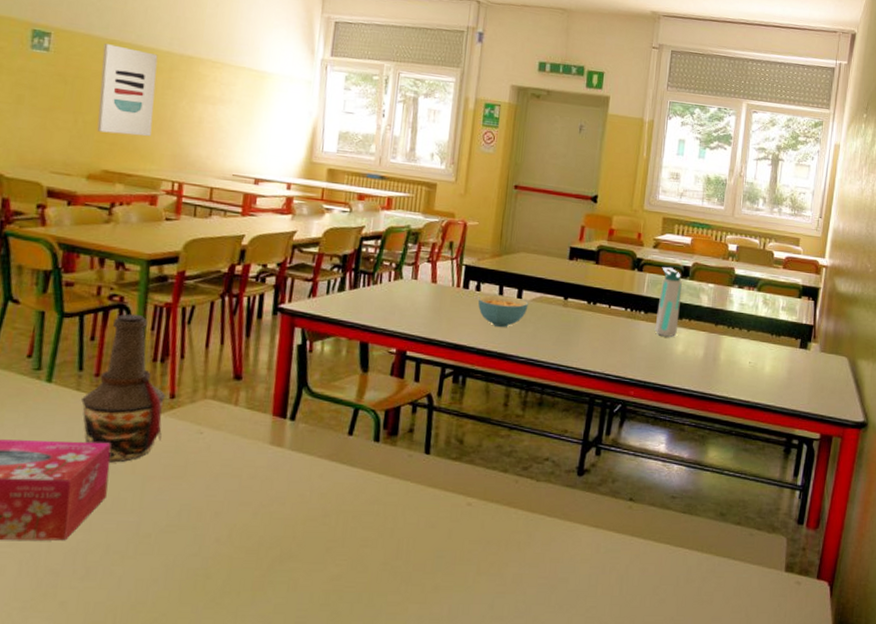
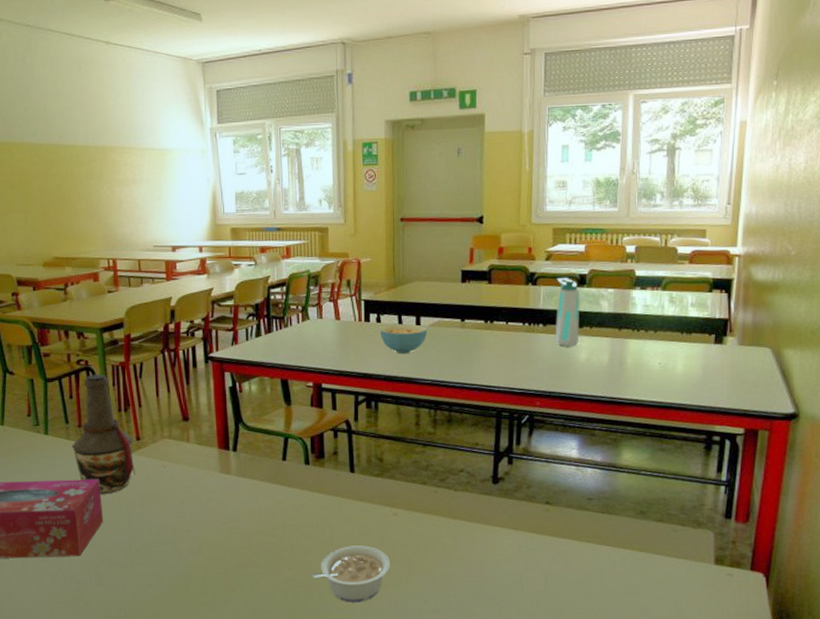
wall art: present [97,44,158,137] -> none [35,148,84,225]
legume: none [361,539,457,607] -> present [310,545,391,603]

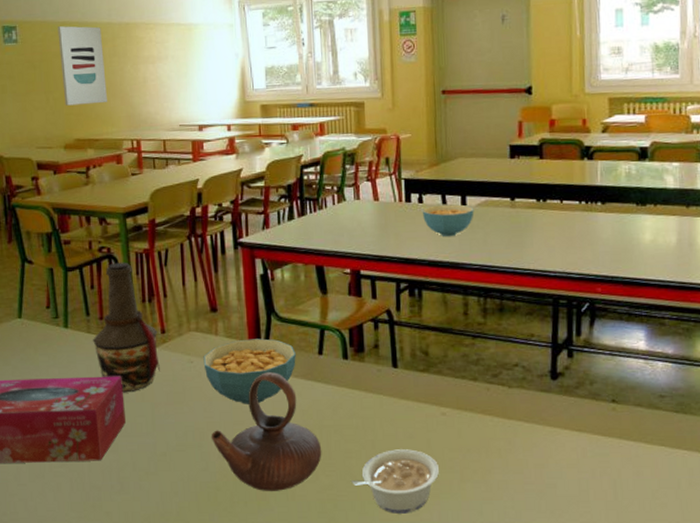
wall art: none [35,148,84,225] -> present [57,26,107,106]
cereal bowl: none [175,445,262,505] -> present [203,338,296,404]
teapot: none [182,476,285,583] -> present [211,372,322,491]
water bottle: present [555,278,579,346] -> none [615,151,643,226]

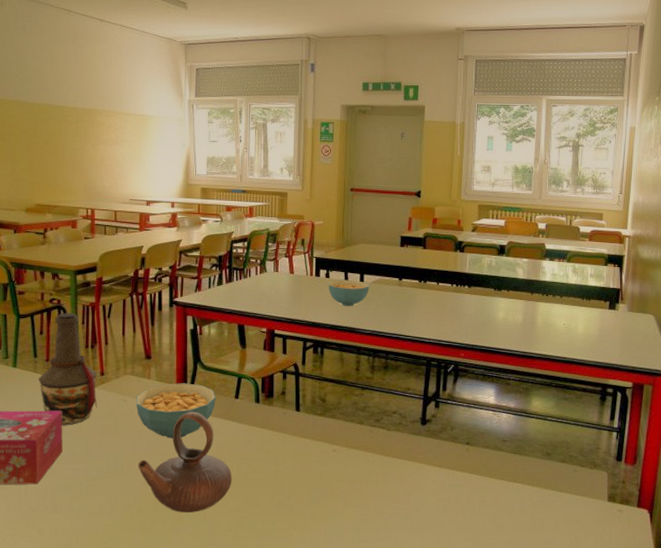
wall art: present [57,26,107,106] -> none [27,106,68,176]
legume: present [350,449,440,514] -> none [254,479,329,532]

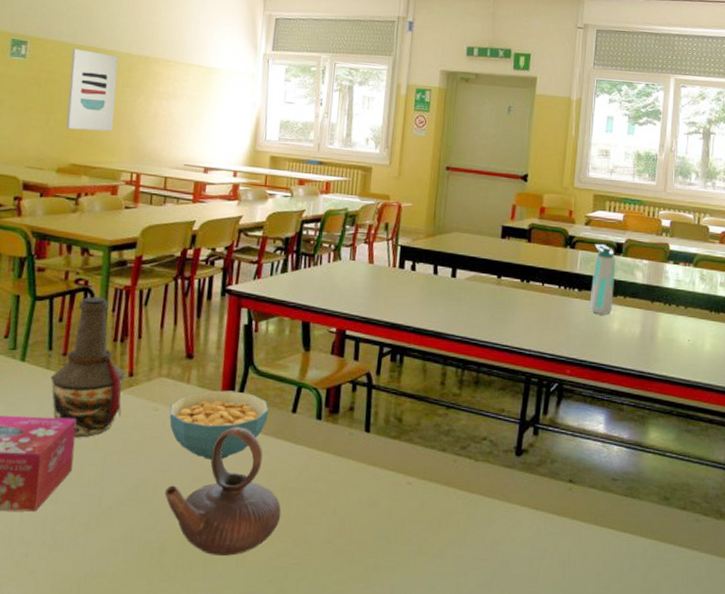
wall art: none [27,106,68,176] -> present [65,49,119,132]
cereal bowl: present [328,280,370,306] -> none [413,274,463,306]
water bottle: none [478,247,499,306] -> present [589,244,615,314]

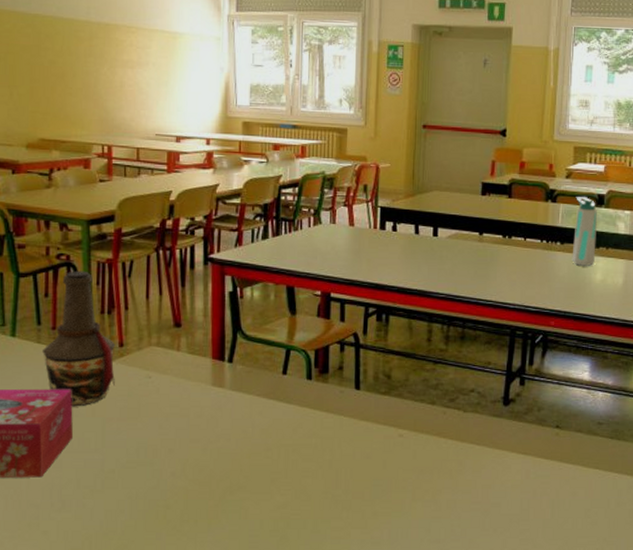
wall art: present [65,49,119,132] -> none [28,18,79,104]
teapot: present [164,427,282,556] -> none [164,390,279,510]
cereal bowl: present [169,390,269,460] -> none [162,356,260,422]

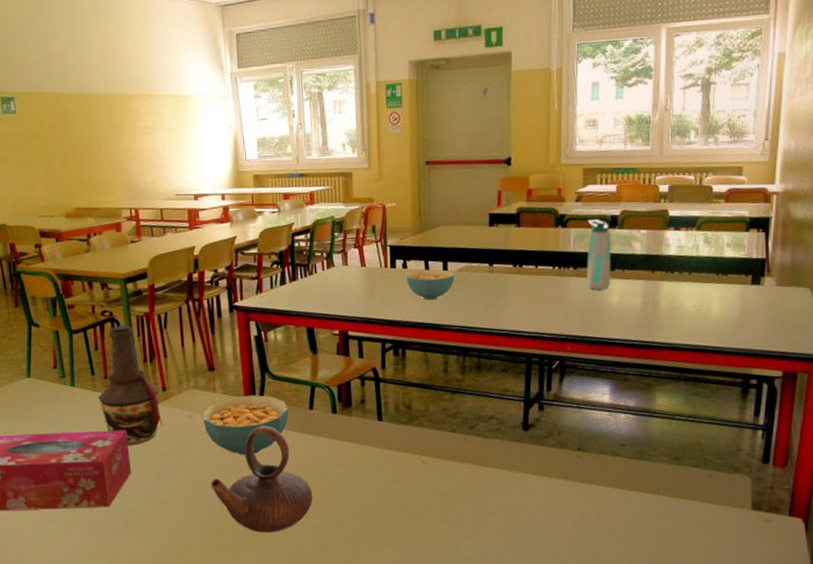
cereal bowl: none [162,356,260,422] -> present [202,395,289,455]
teapot: none [164,390,279,510] -> present [210,426,313,532]
cereal bowl: none [395,234,445,265] -> present [406,270,455,300]

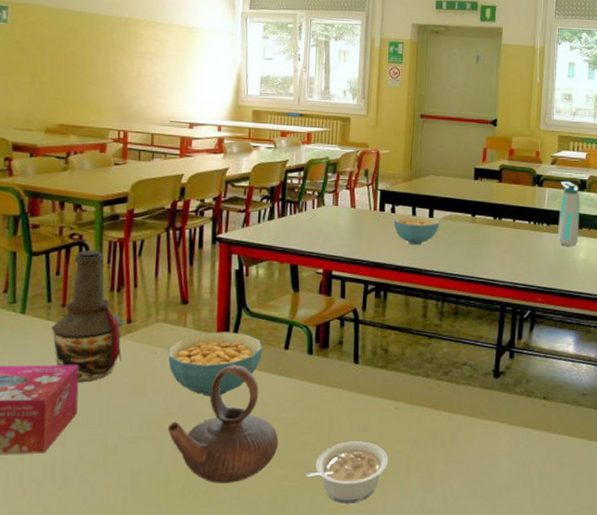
legume: none [339,494,421,551] -> present [303,441,389,504]

